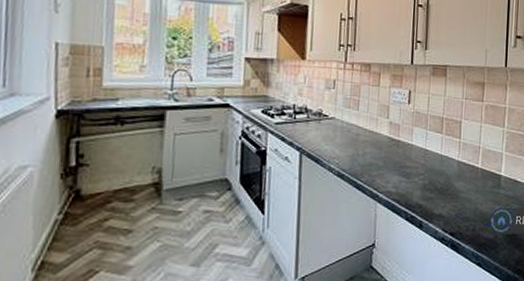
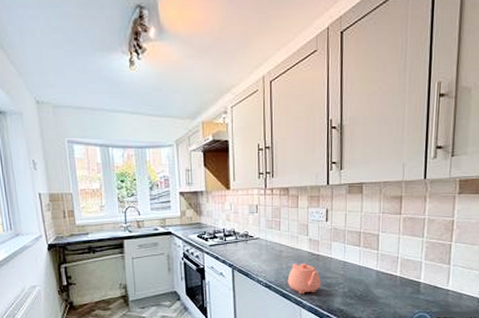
teapot: none [363,149,400,186] -> present [287,263,321,295]

